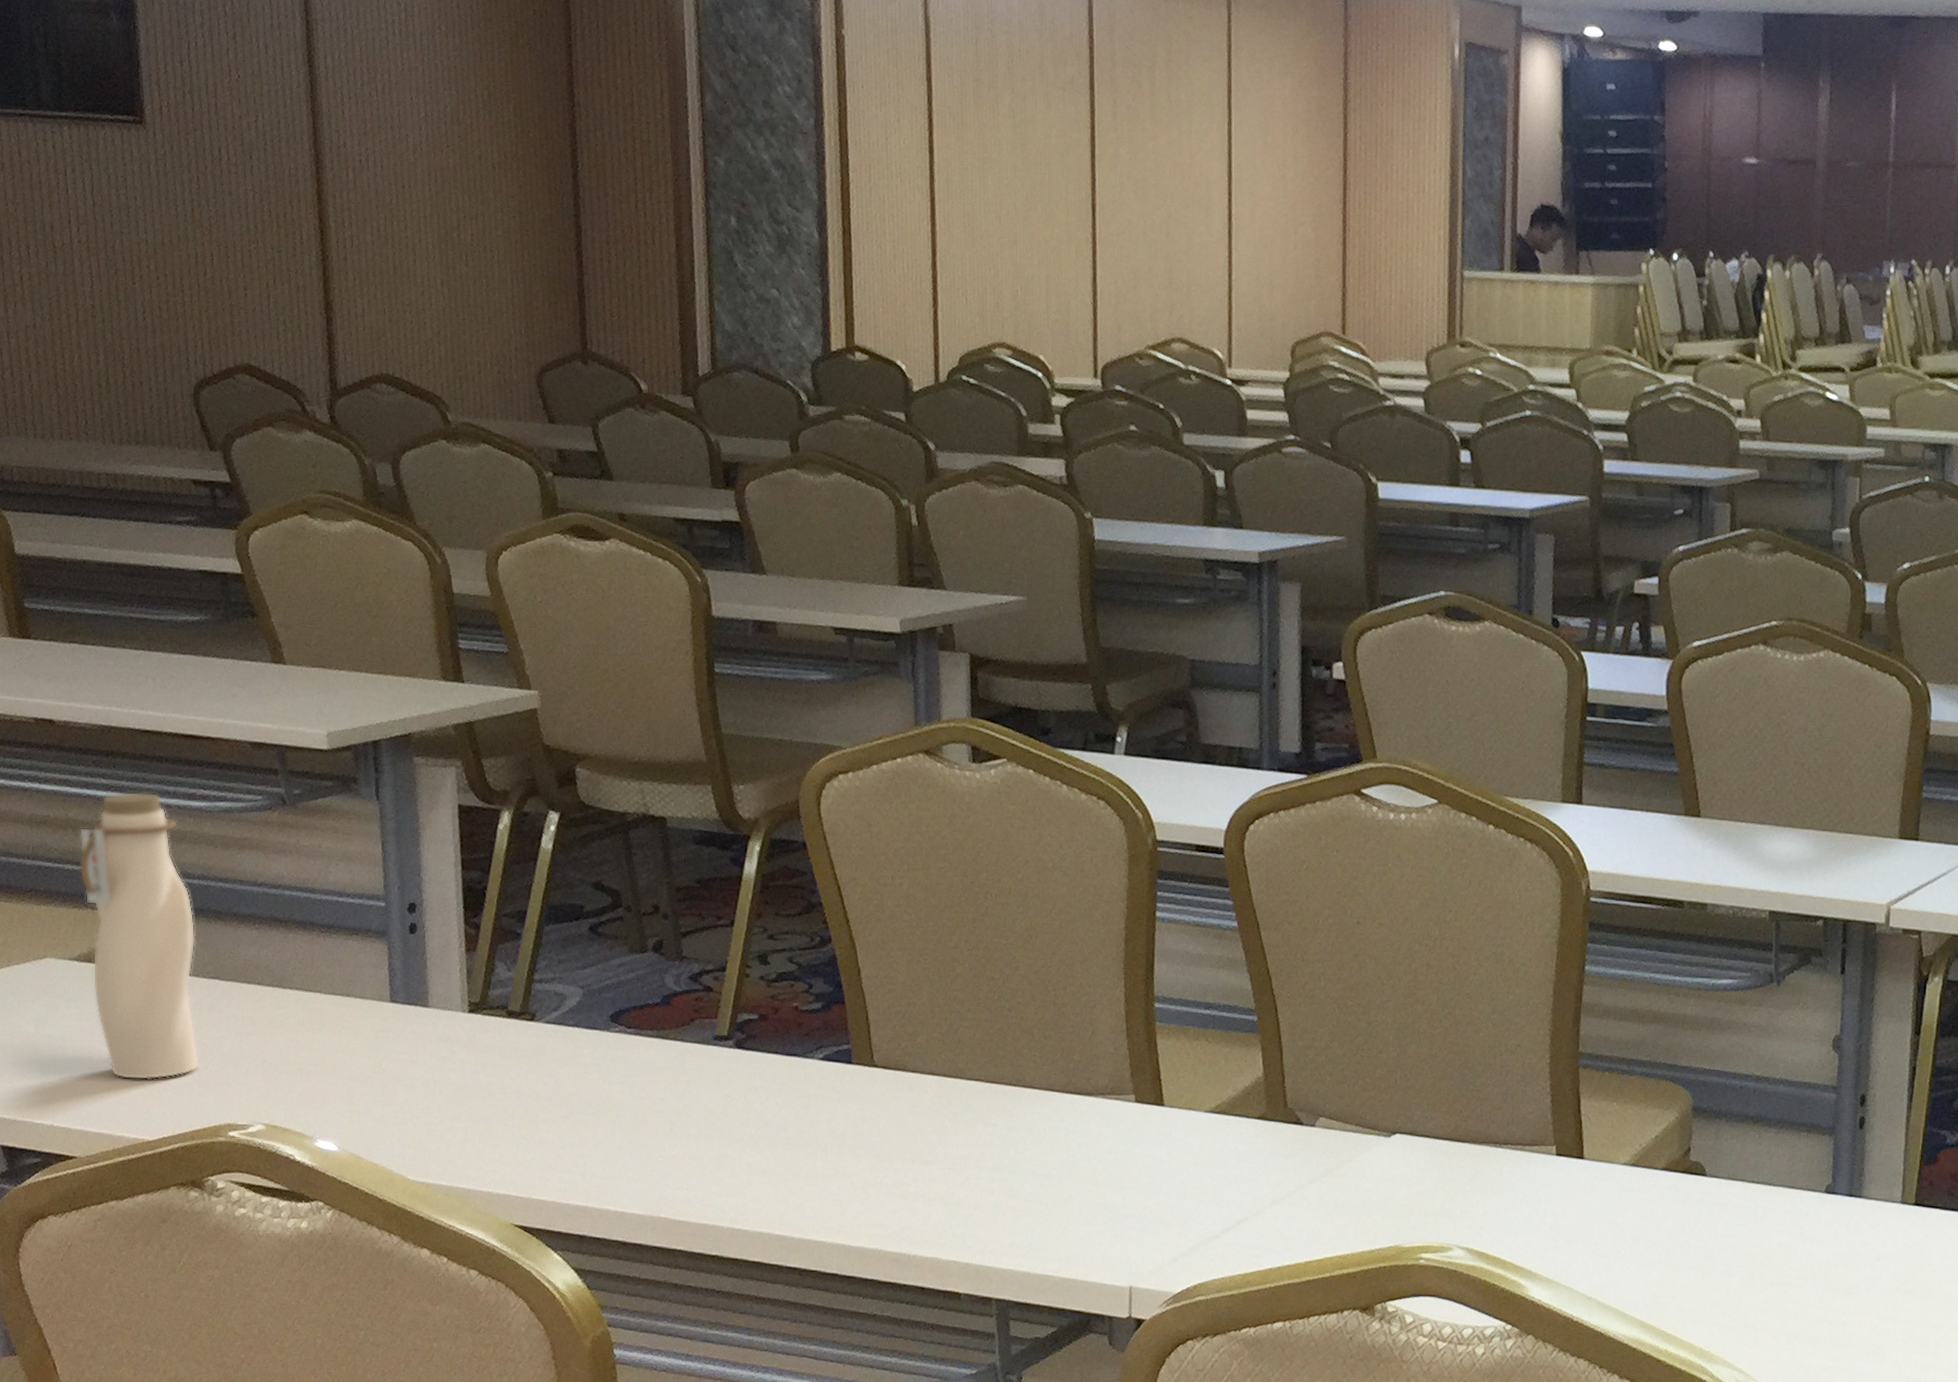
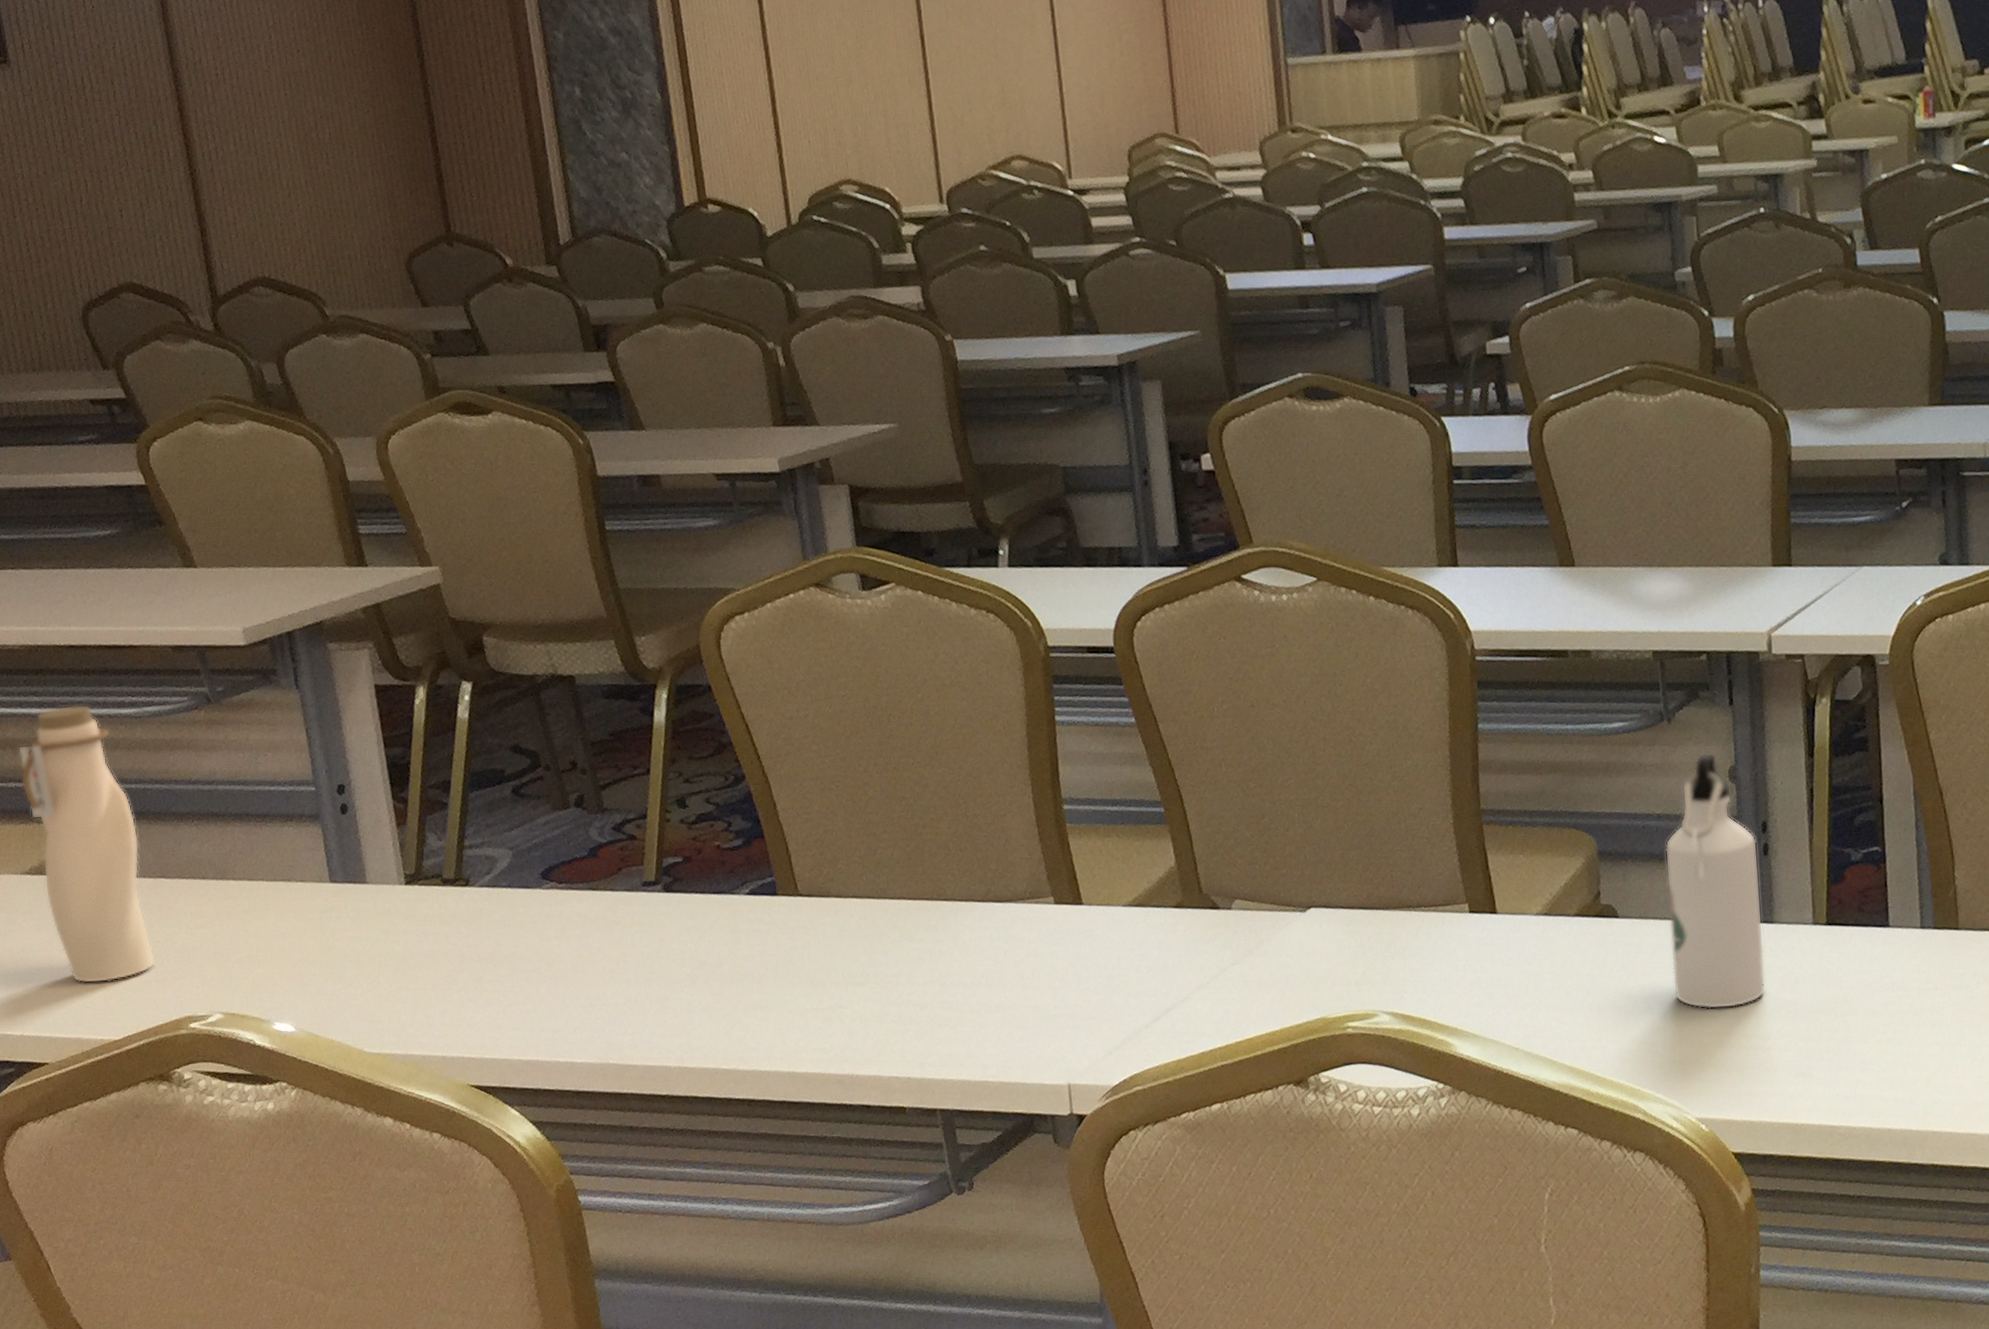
water bottle: none [1754,1019,1854,1279] -> present [1665,752,1766,1010]

